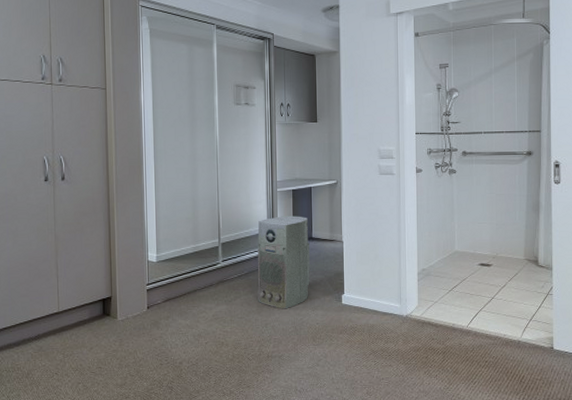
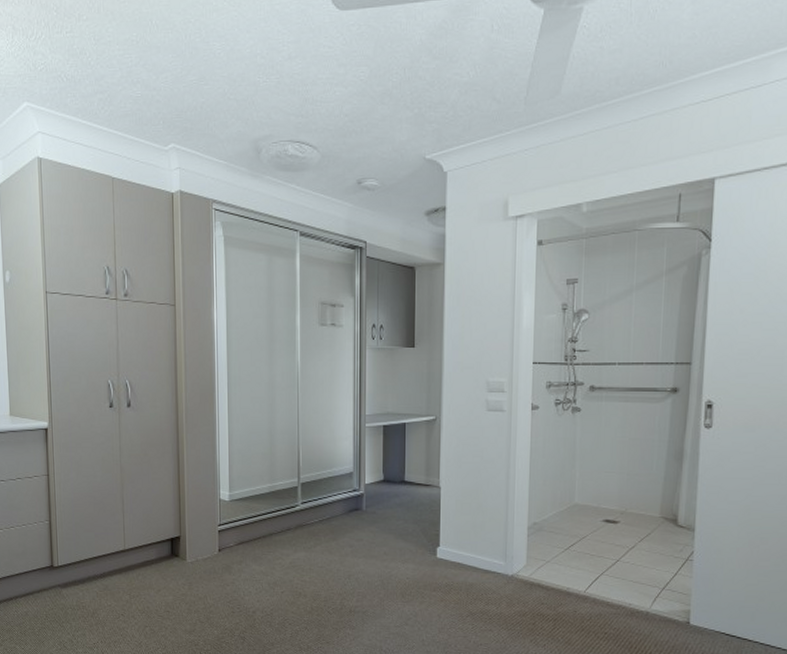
air purifier: present [257,216,311,309] -> none [340,455,402,560]

